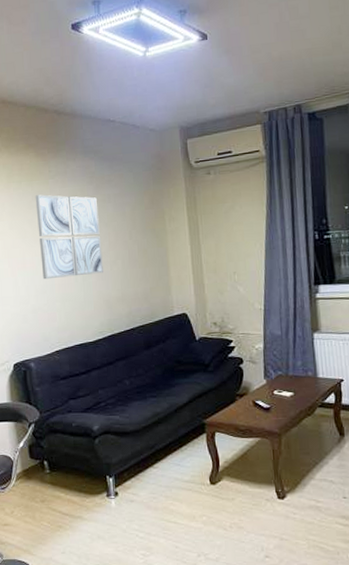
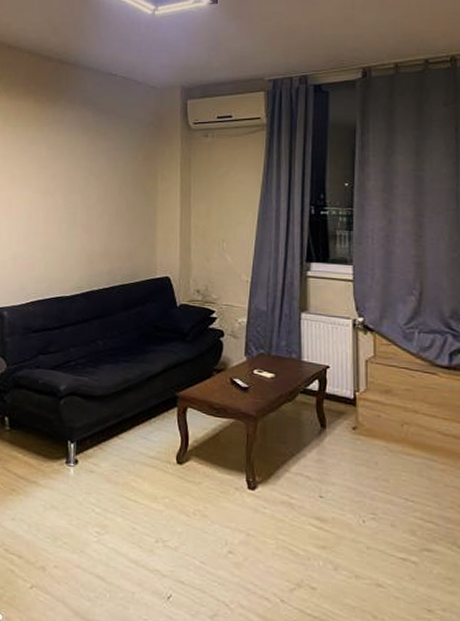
wall art: present [35,194,103,280] -> none [27,141,91,227]

